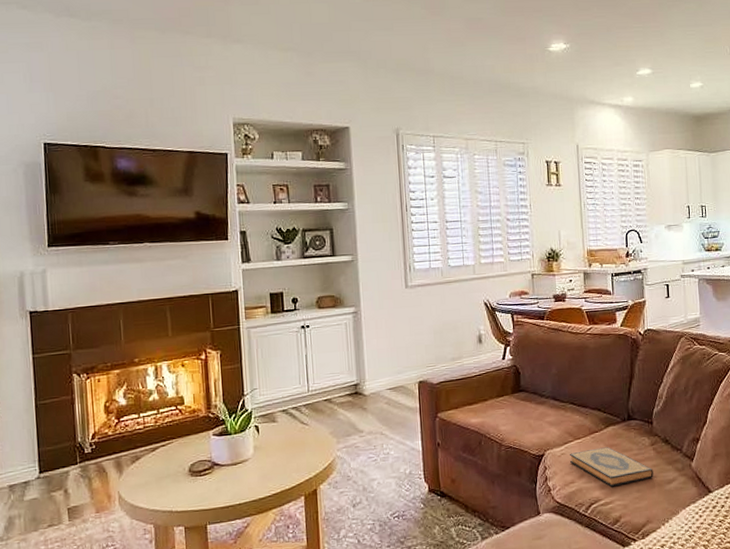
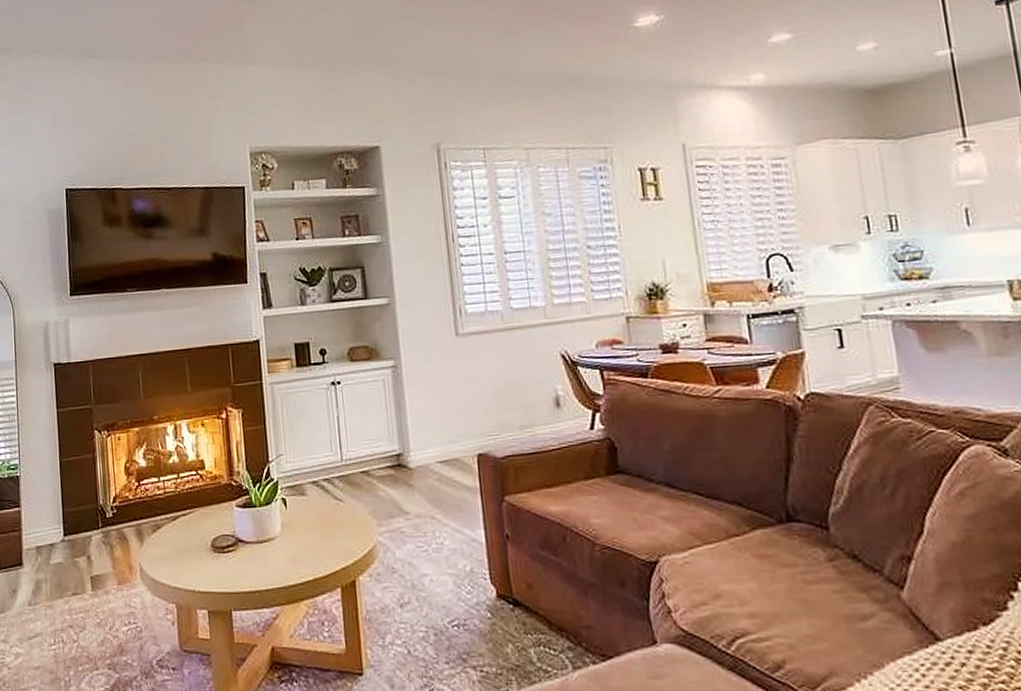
hardback book: present [569,447,654,487] -> none [697,558,836,617]

